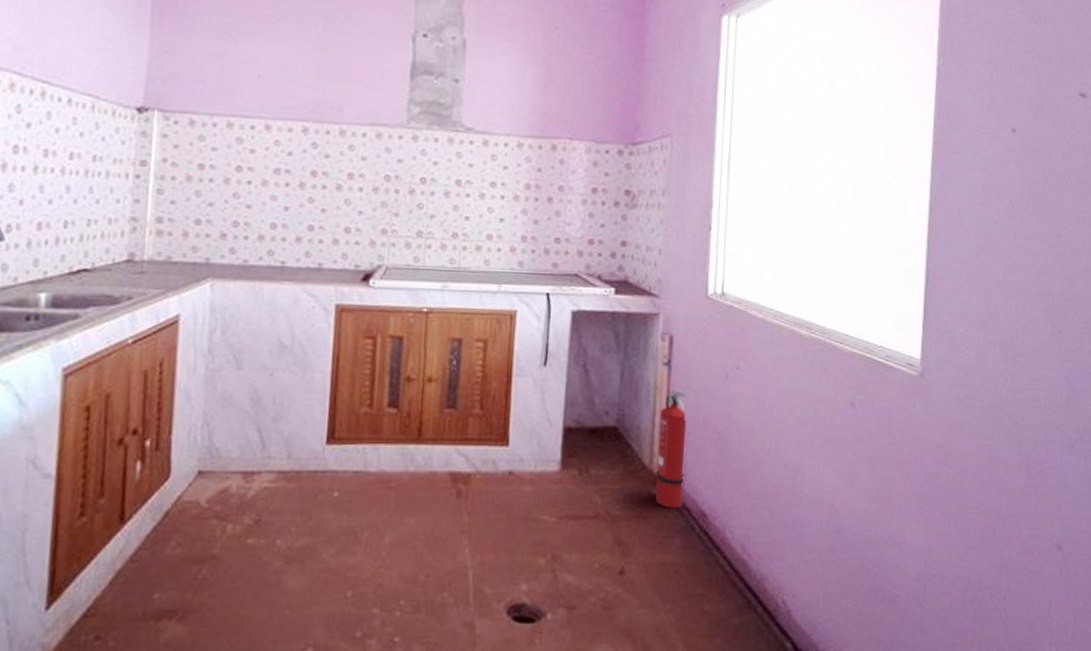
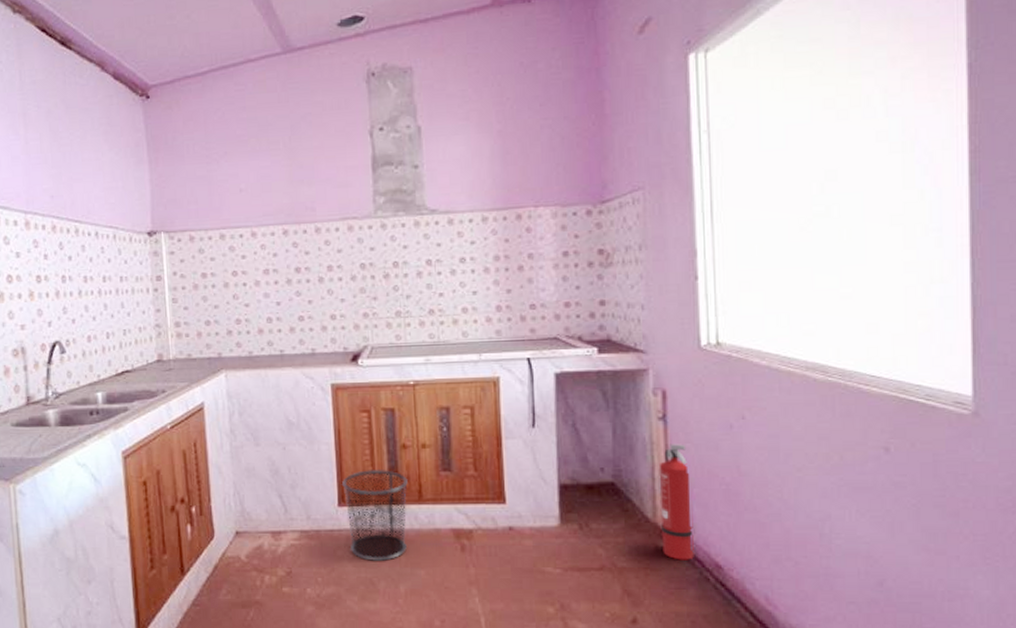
waste bin: none [334,403,408,507] -> present [342,469,408,561]

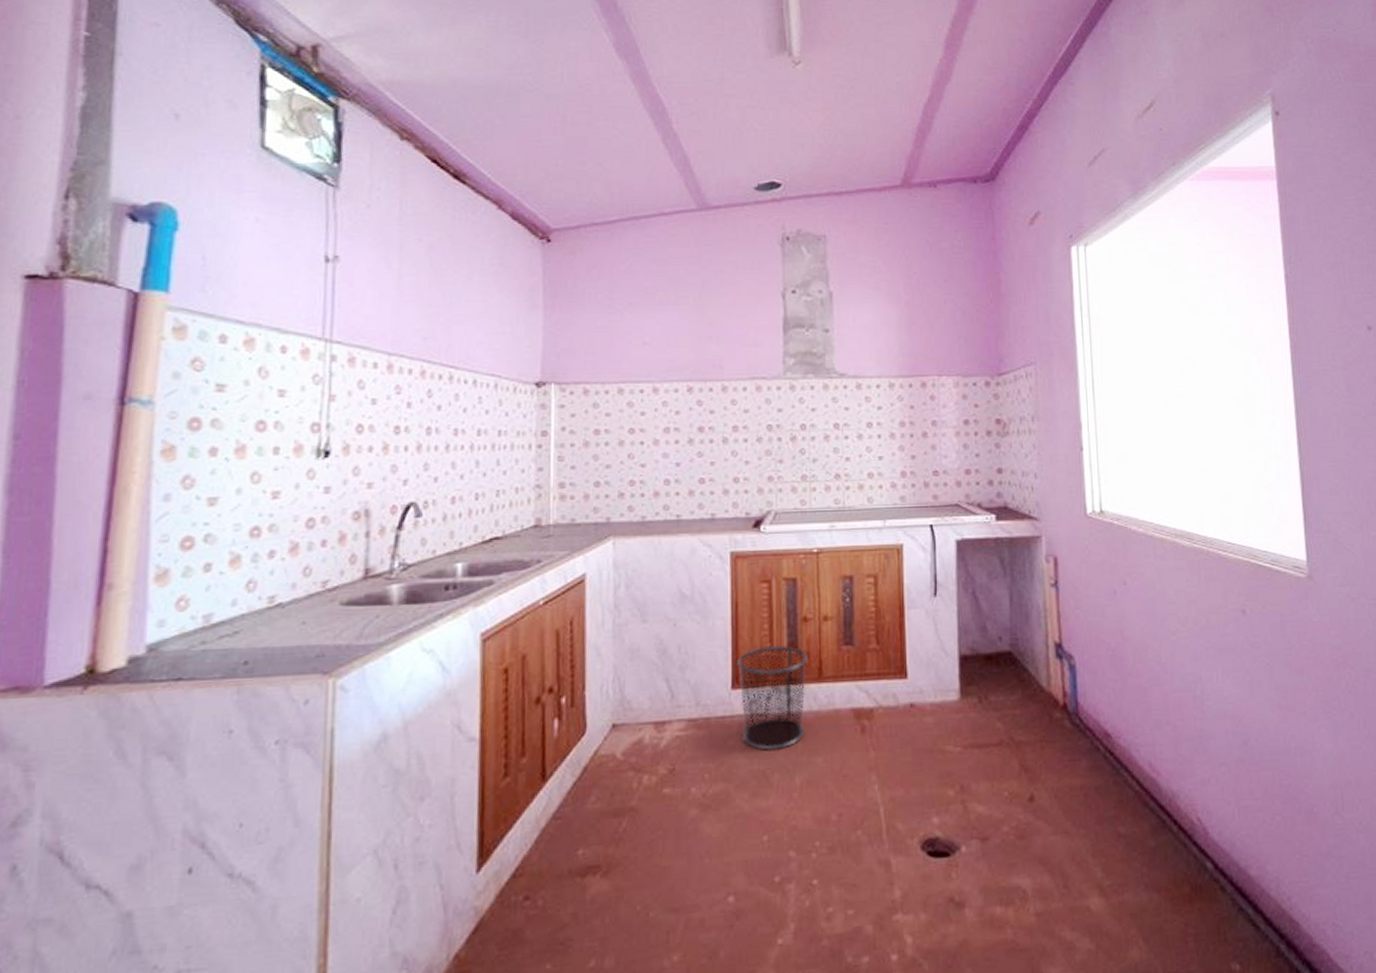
fire extinguisher: present [658,444,695,560] -> none [1052,610,1086,730]

